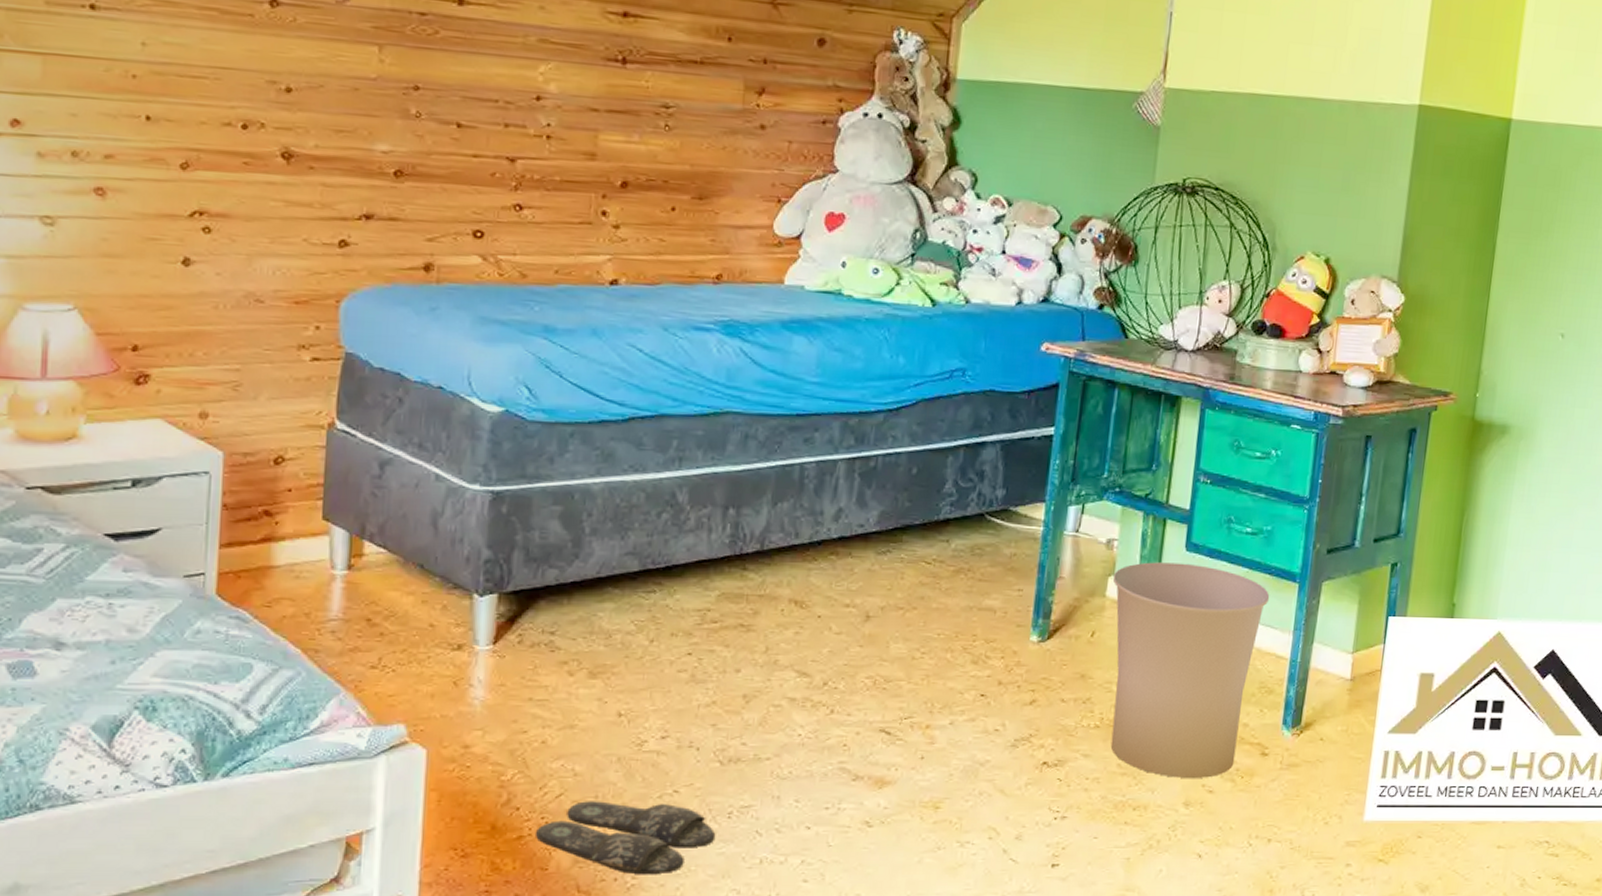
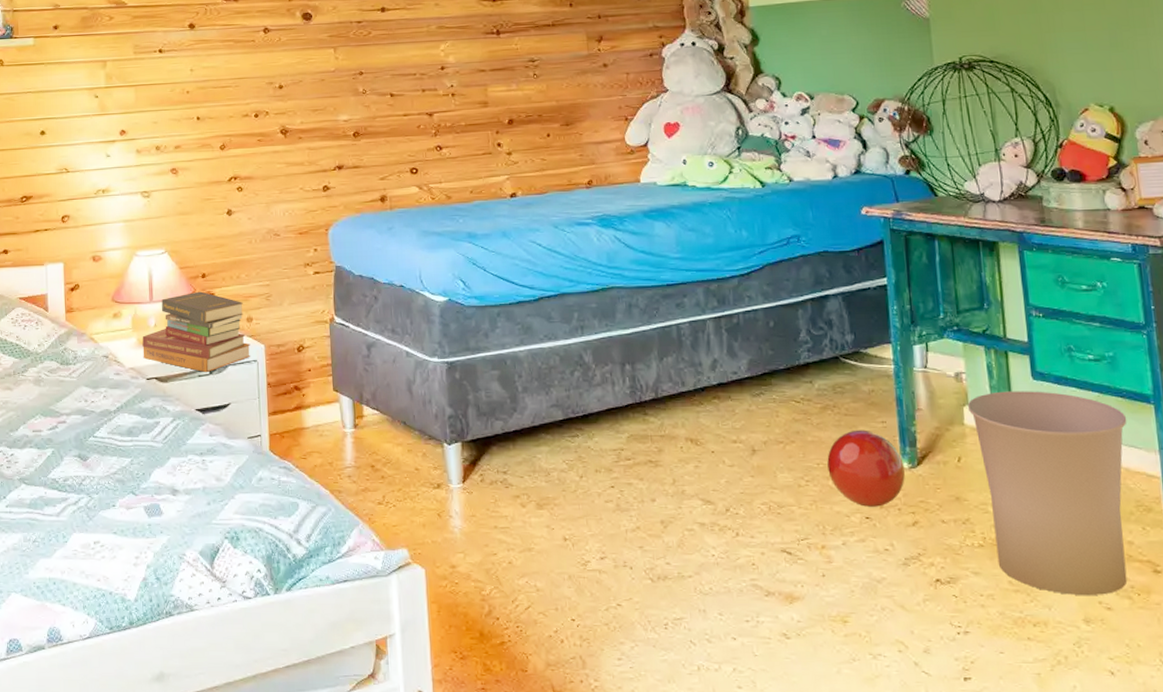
books: none [23,369,202,485] -> present [142,291,251,373]
slippers: present [534,801,716,875] -> none [513,613,657,678]
ball: none [948,597,1033,683] -> present [827,429,905,507]

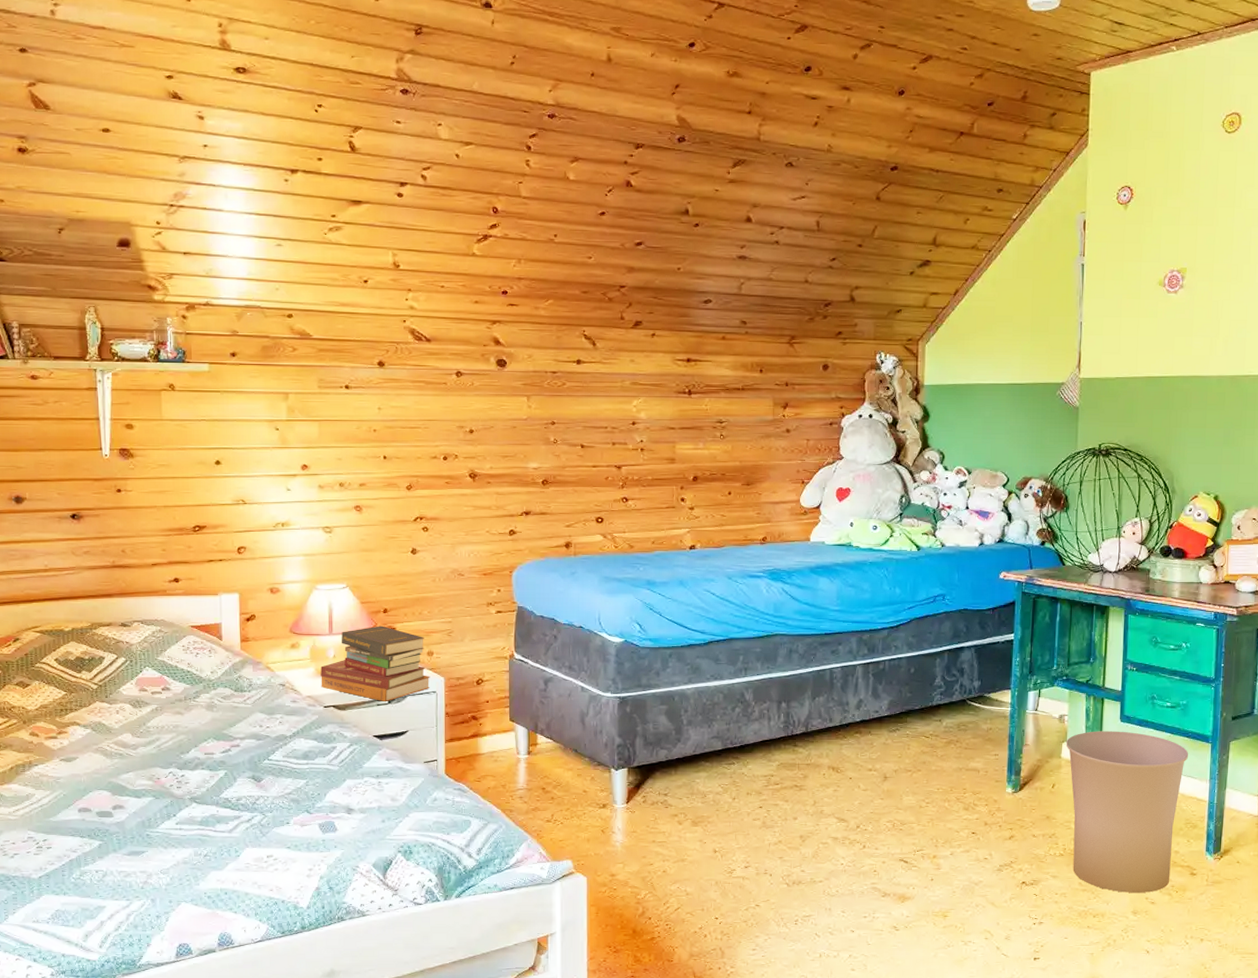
ball: present [827,429,905,507] -> none [946,761,1008,824]

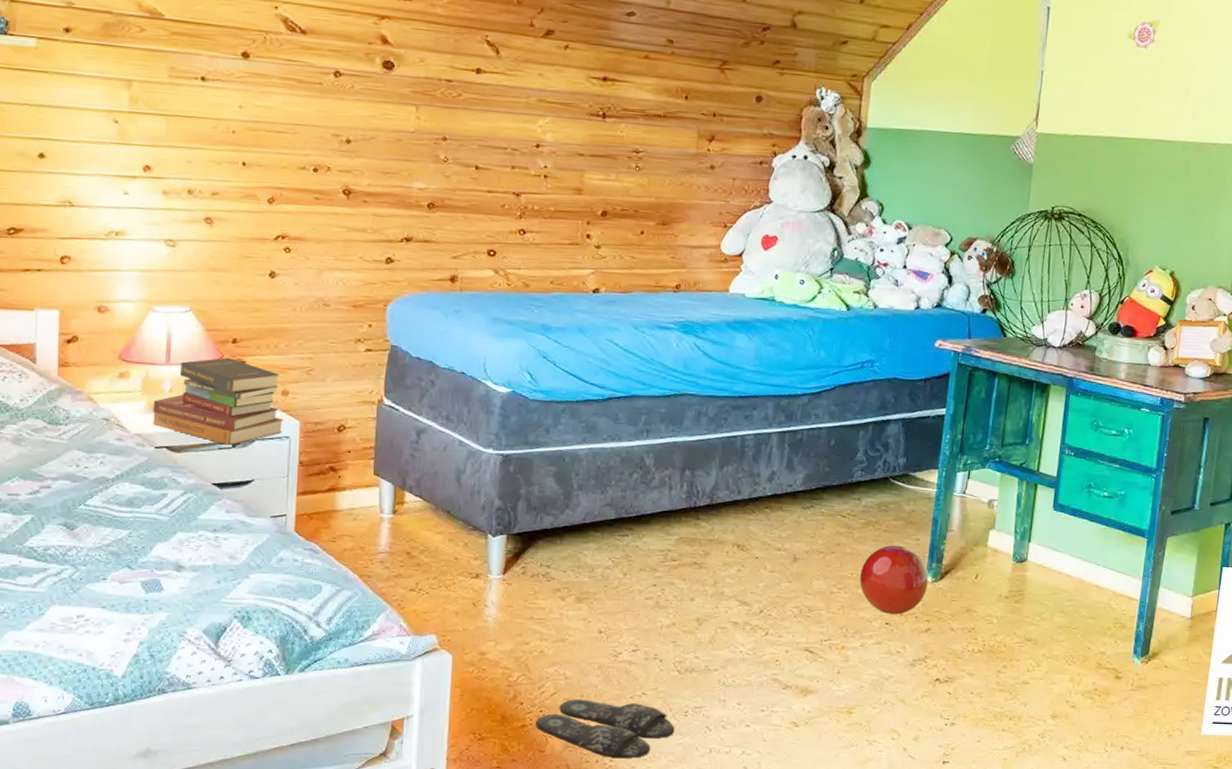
slippers: none [662,913,787,965] -> present [535,699,675,759]
ball: none [946,761,1008,824] -> present [860,545,928,614]
waste bin: present [1065,731,1189,893] -> none [991,519,1123,696]

